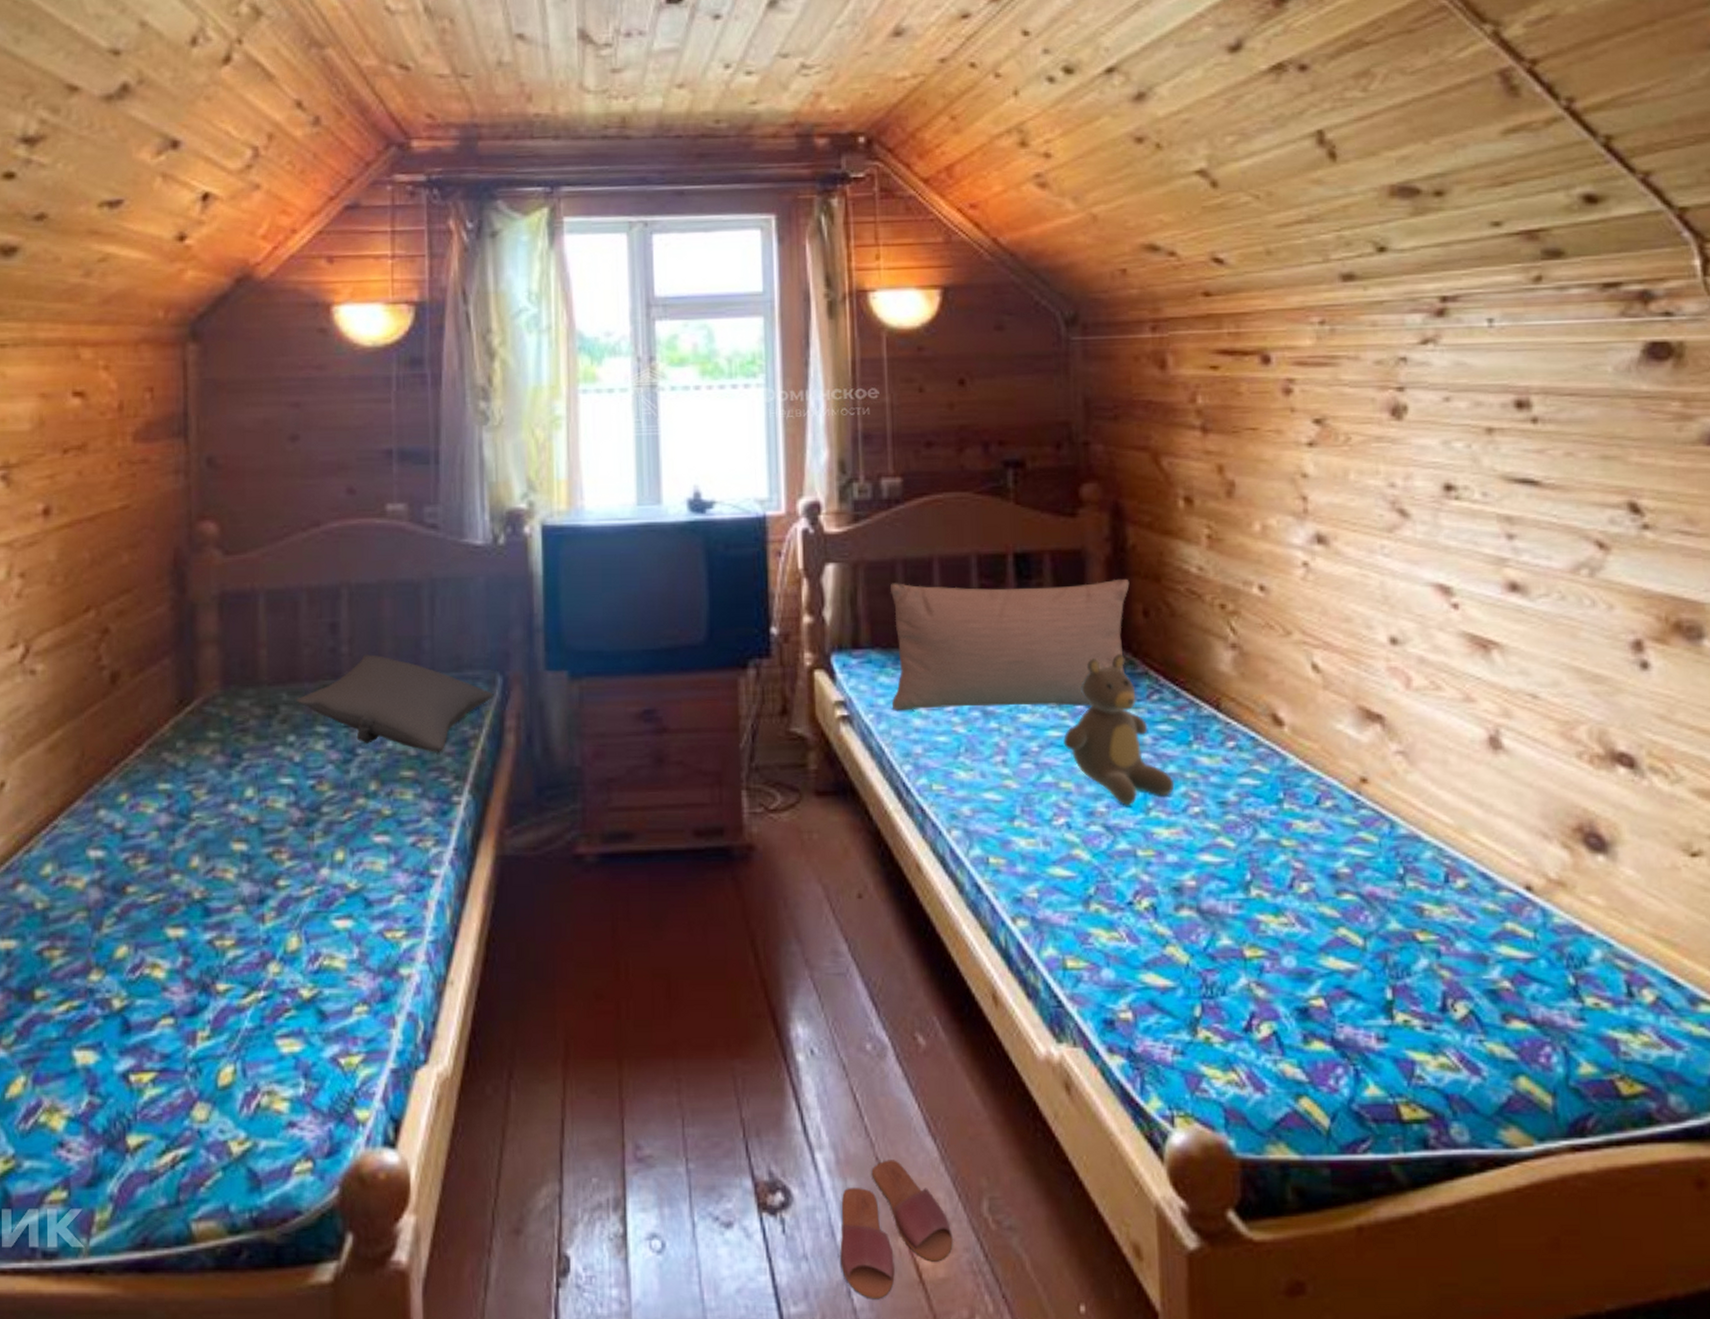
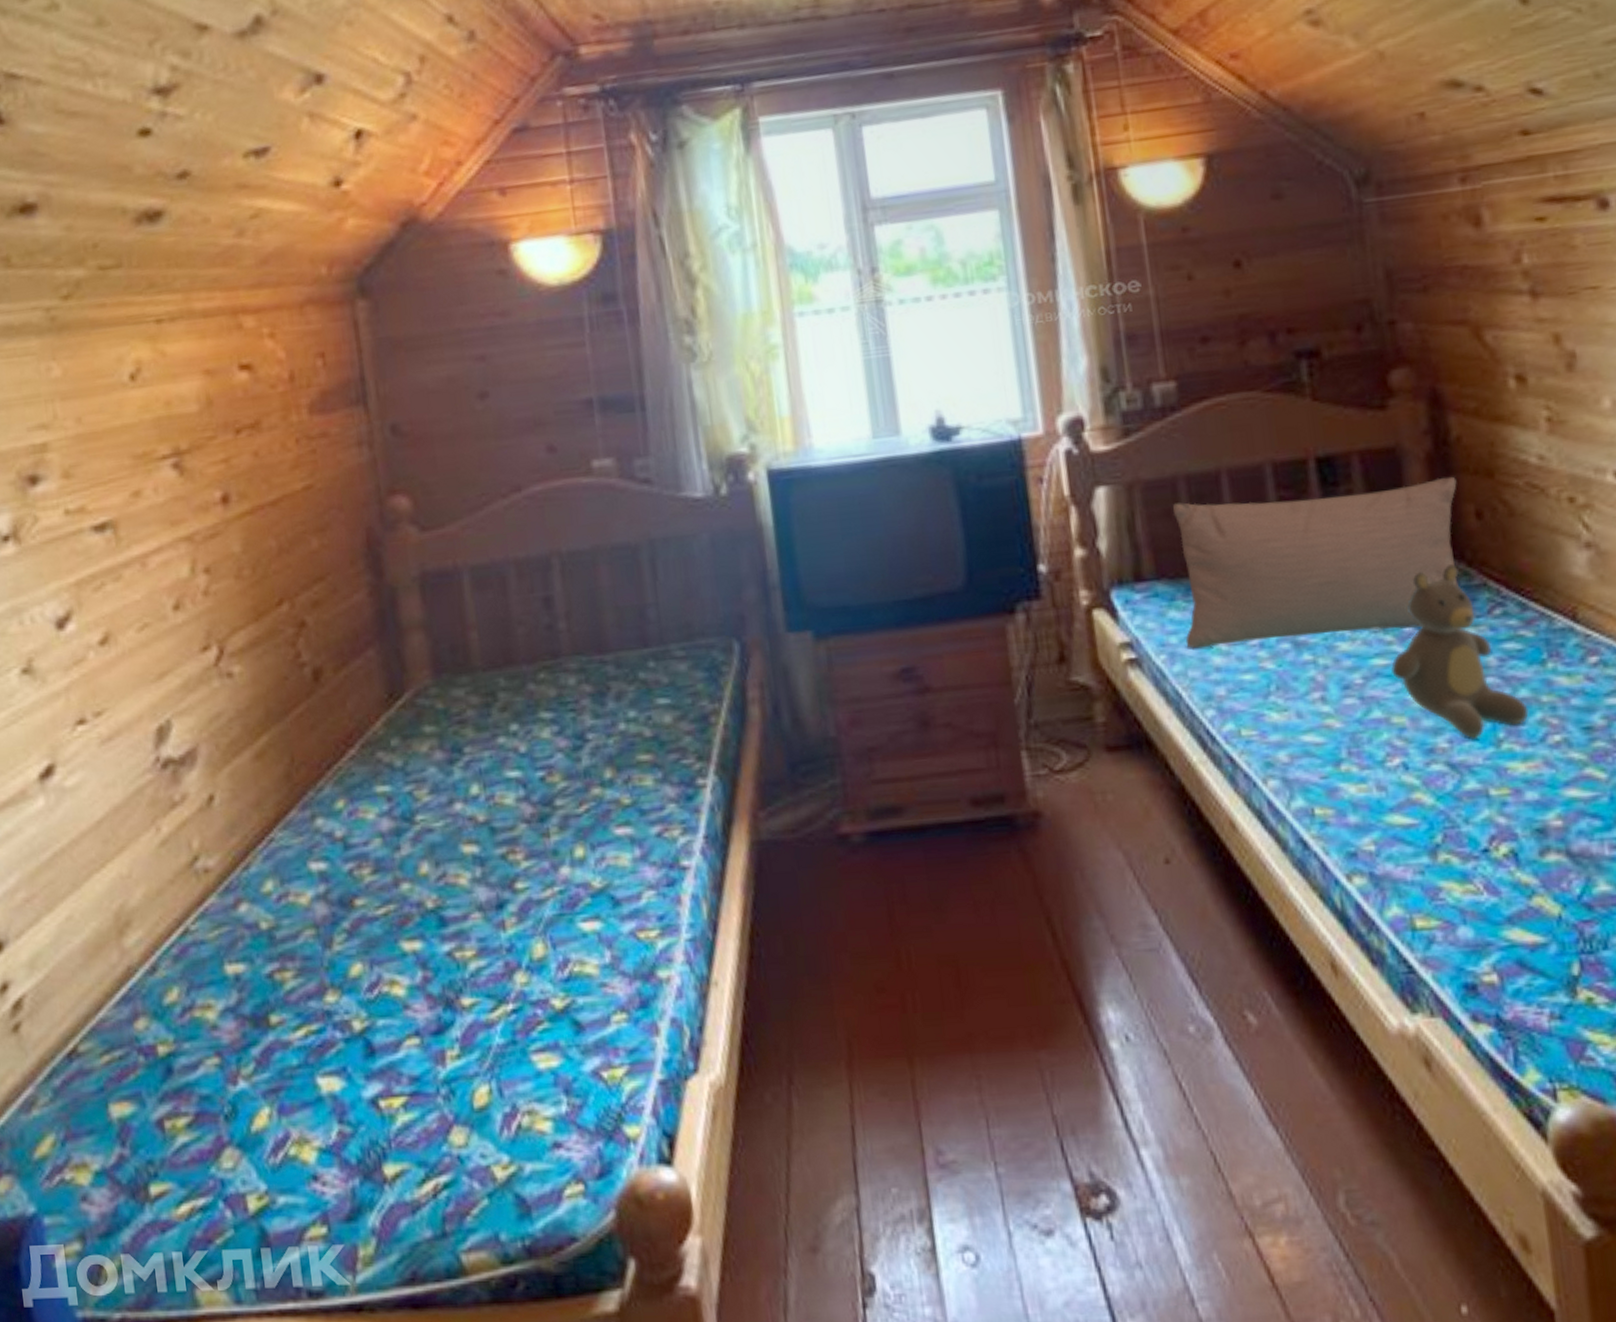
pillow: present [296,654,494,752] -> none [515,628,732,732]
slippers: present [840,1160,953,1300] -> none [1175,1153,1308,1308]

